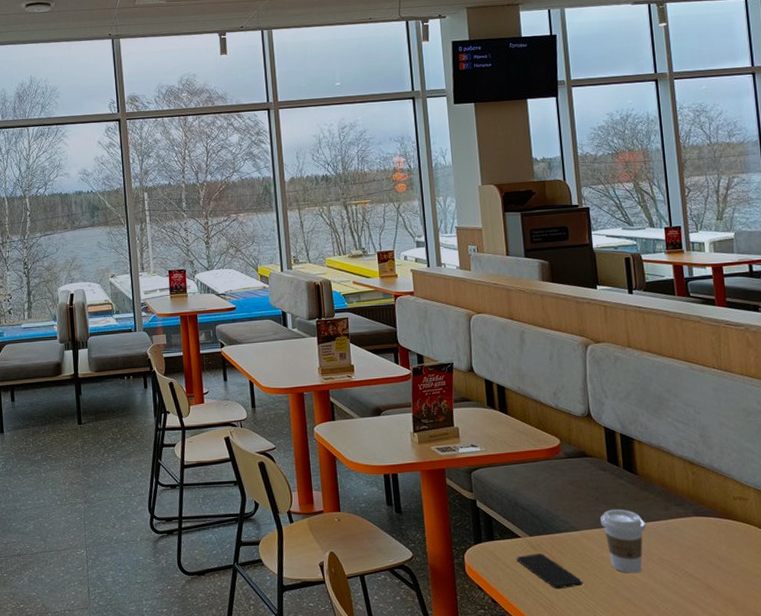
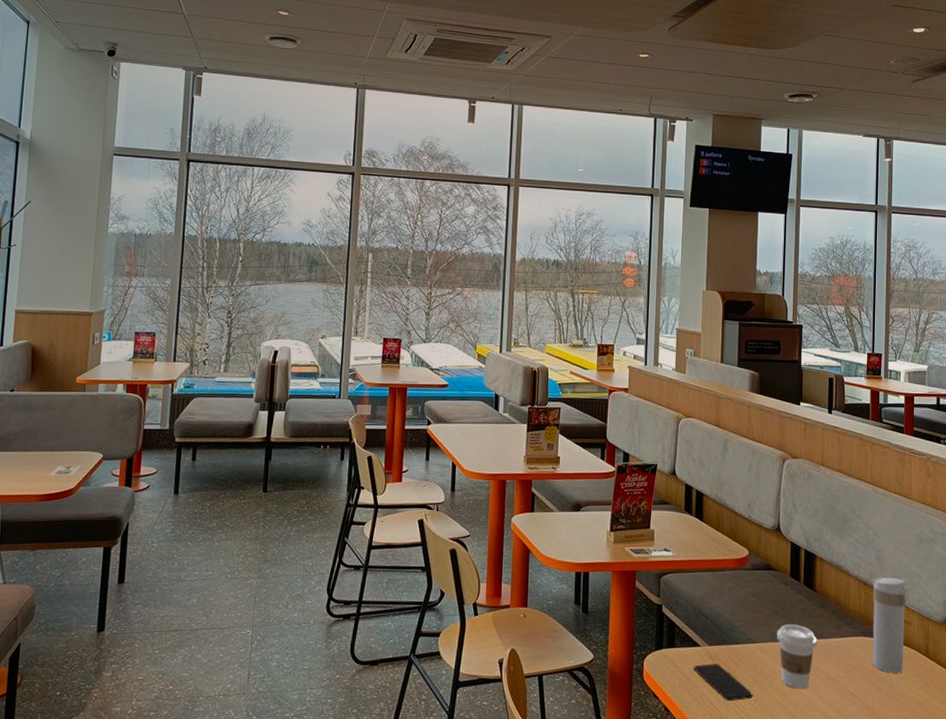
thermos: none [698,454,744,552] -> present [871,576,910,673]

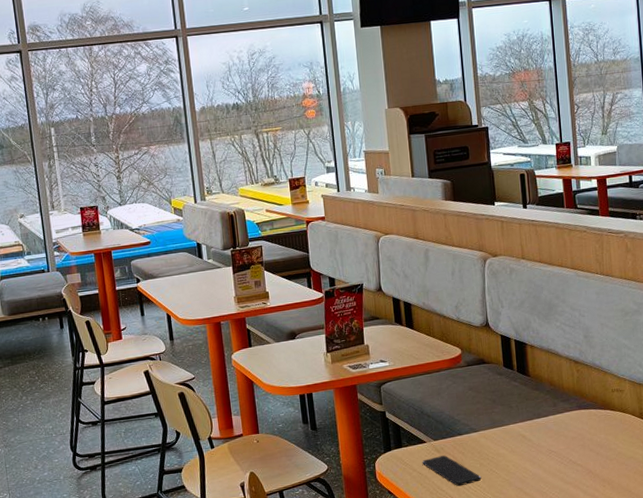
coffee cup: present [777,623,817,689] -> none [497,408,536,466]
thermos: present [871,576,910,673] -> none [582,352,621,439]

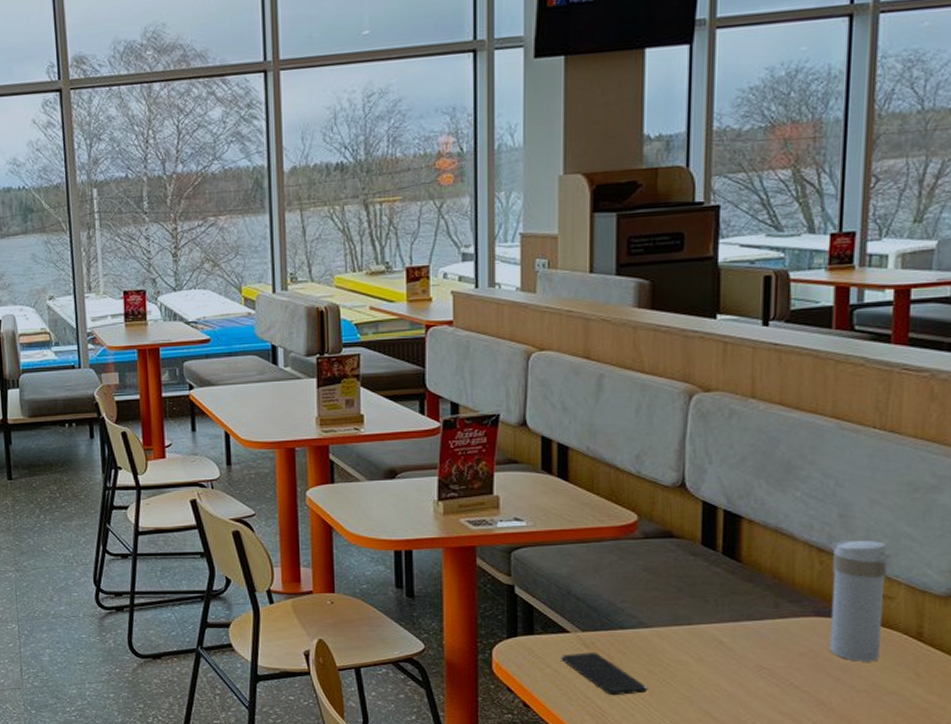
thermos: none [582,352,621,439] -> present [829,540,894,662]

